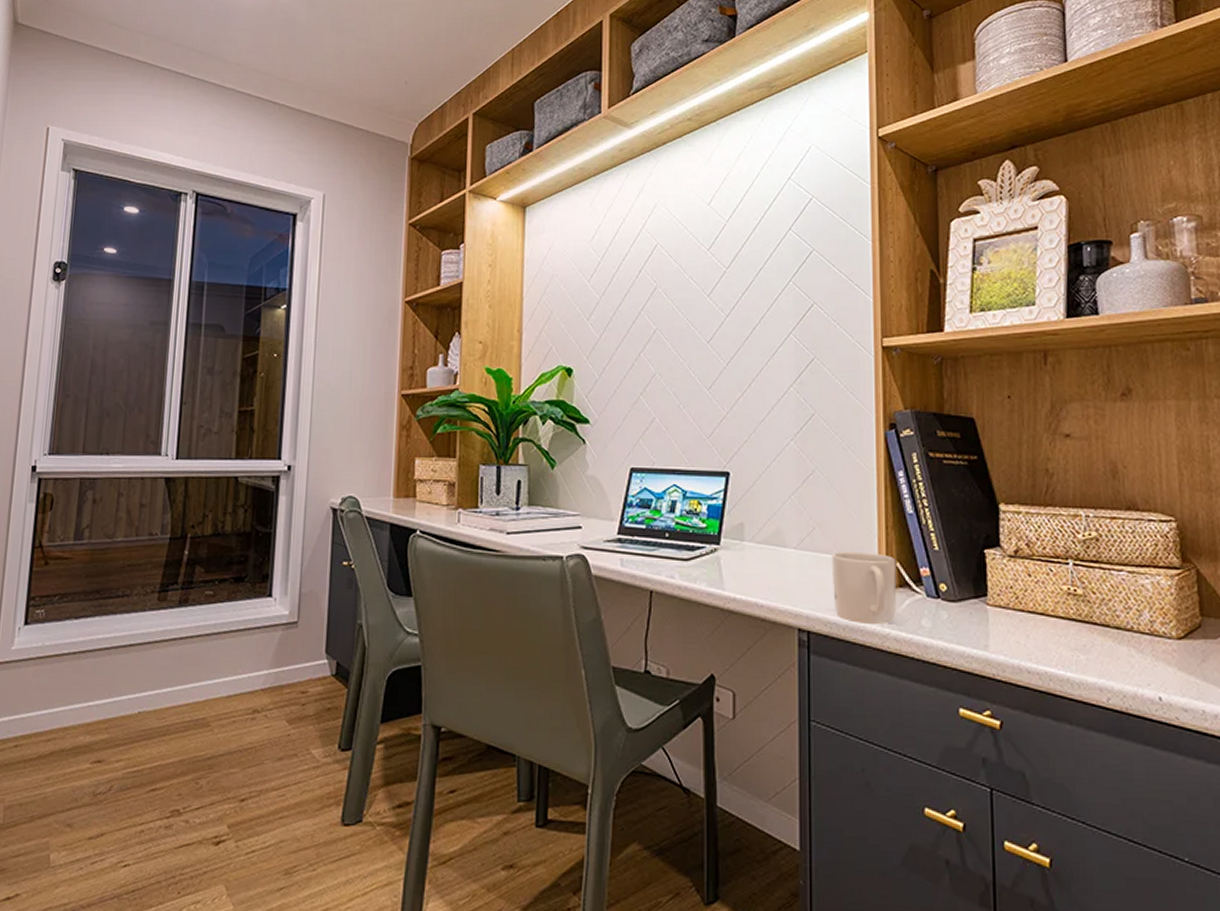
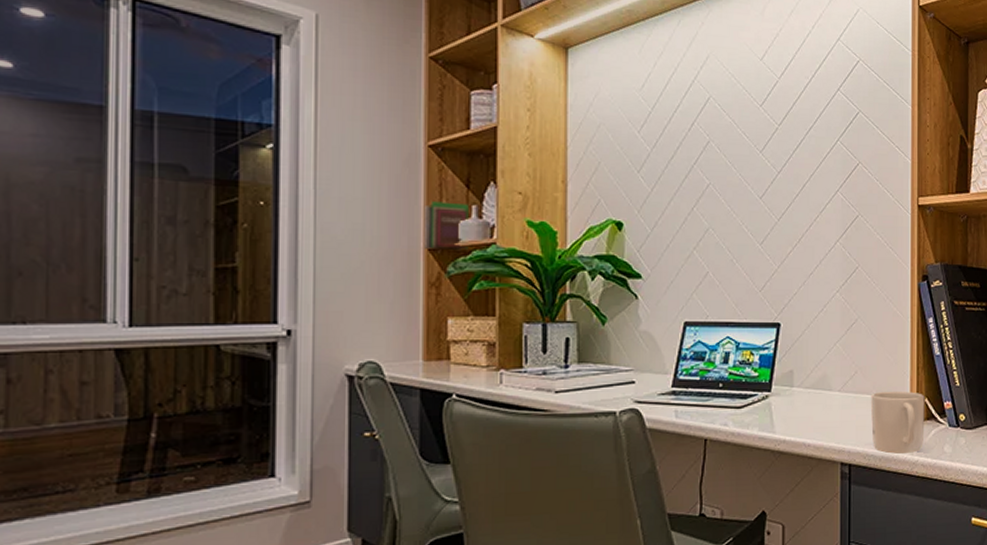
books: none [397,351,437,396] -> present [423,201,469,251]

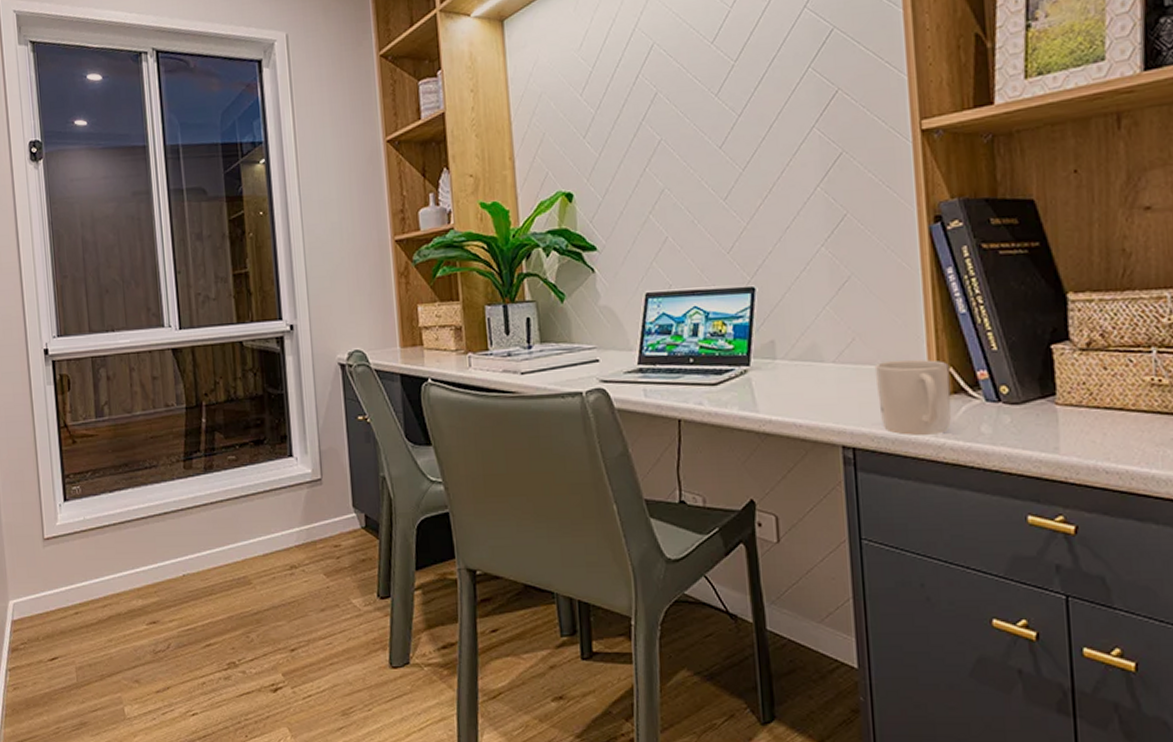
books: present [423,201,469,251] -> none [388,193,430,241]

